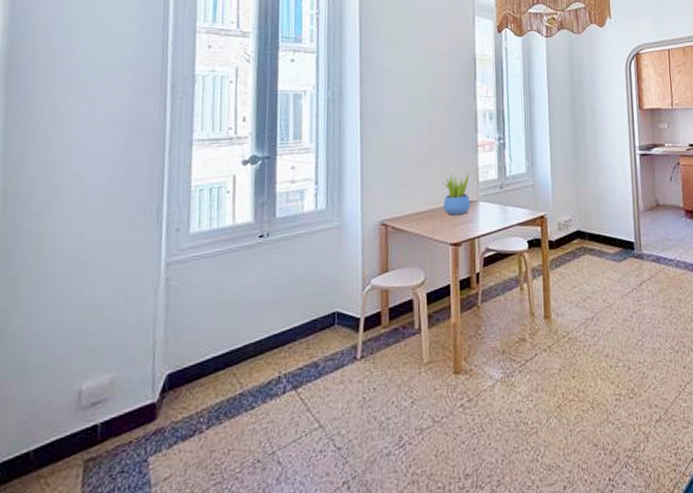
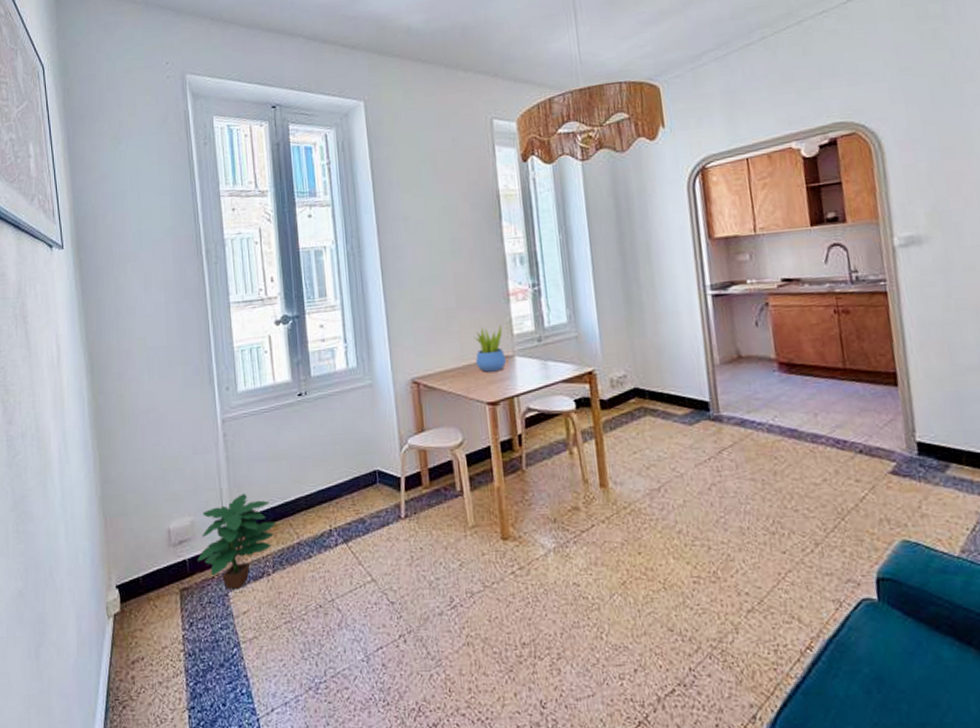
potted plant: none [112,343,217,454] -> present [197,494,276,589]

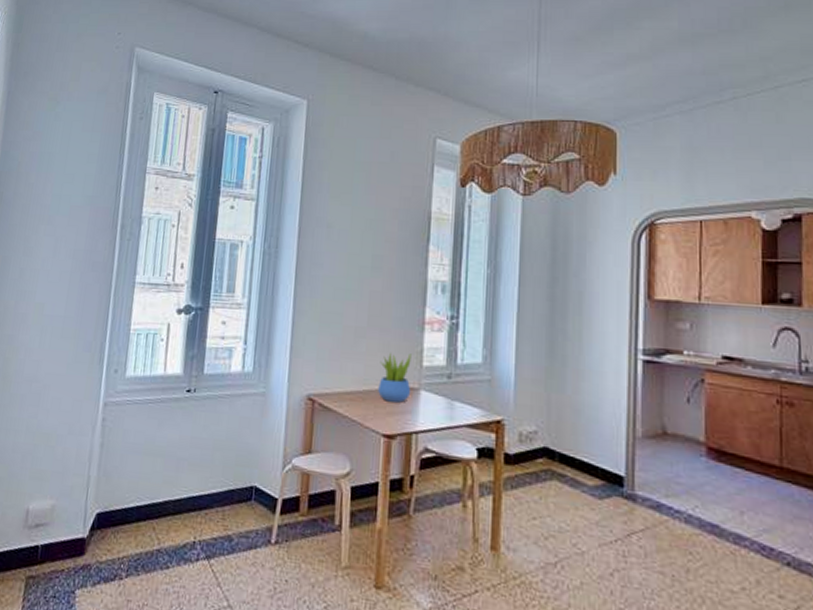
potted plant: present [197,494,276,589] -> none [50,485,138,588]

